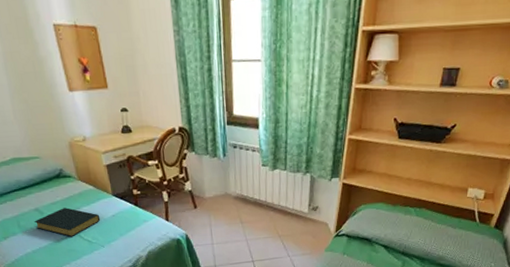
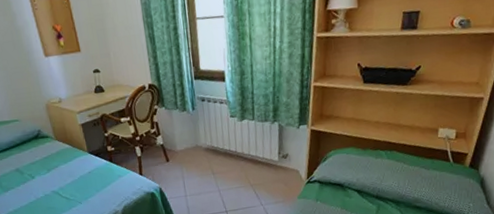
hardback book: present [34,207,101,238] -> none [15,167,77,196]

